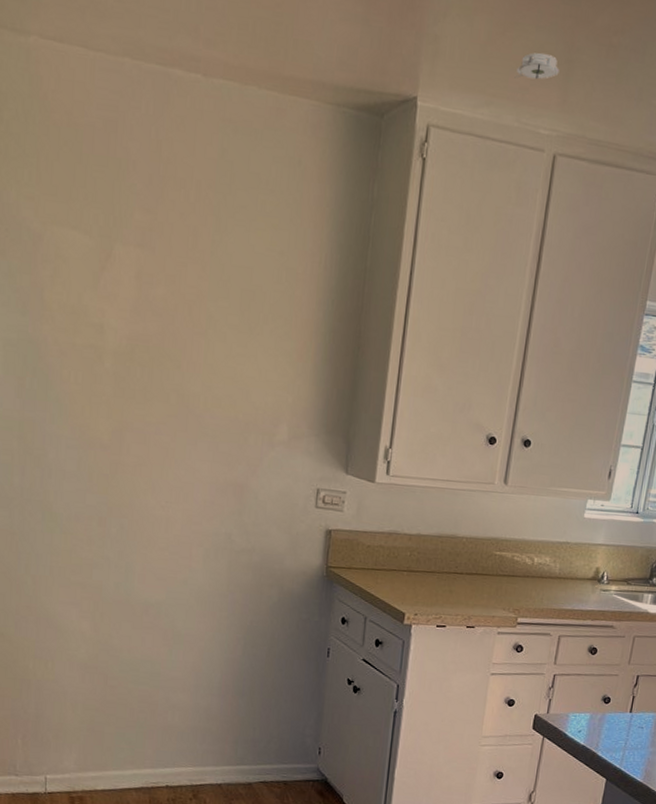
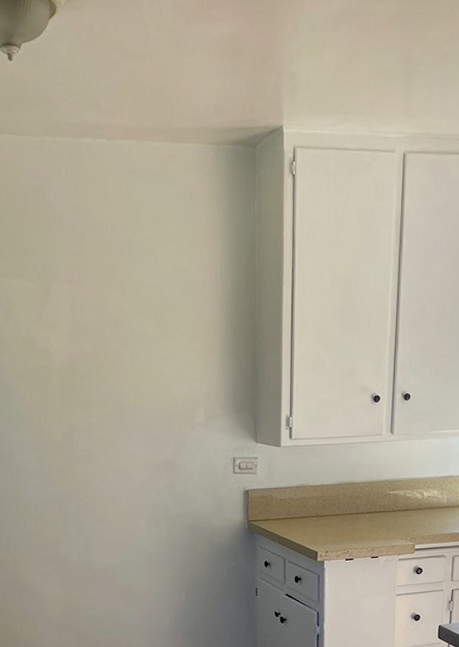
smoke detector: present [514,52,560,80] -> none [363,71,401,96]

